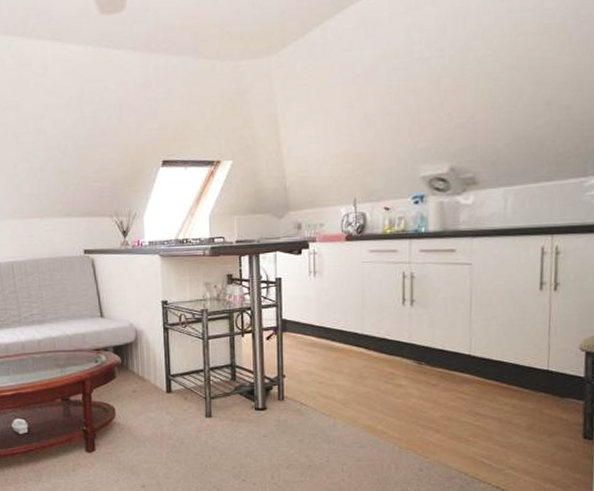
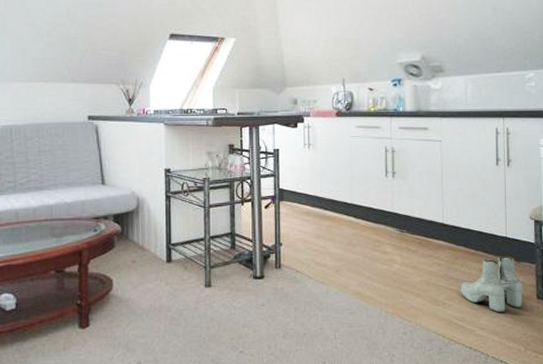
boots: none [489,391,566,452] -> present [461,256,523,313]

